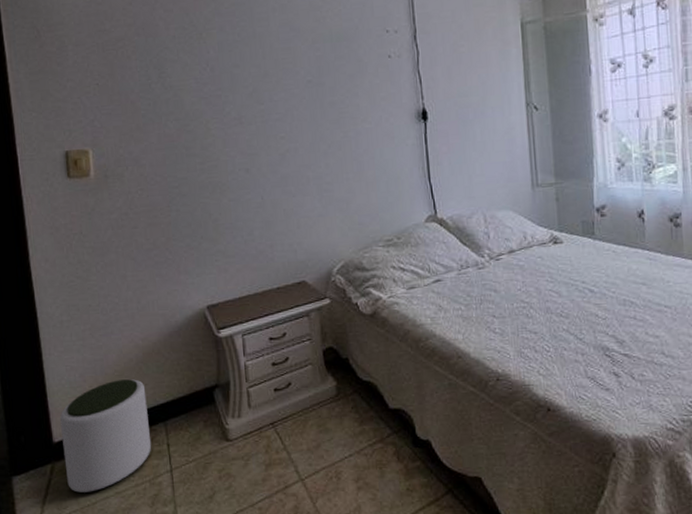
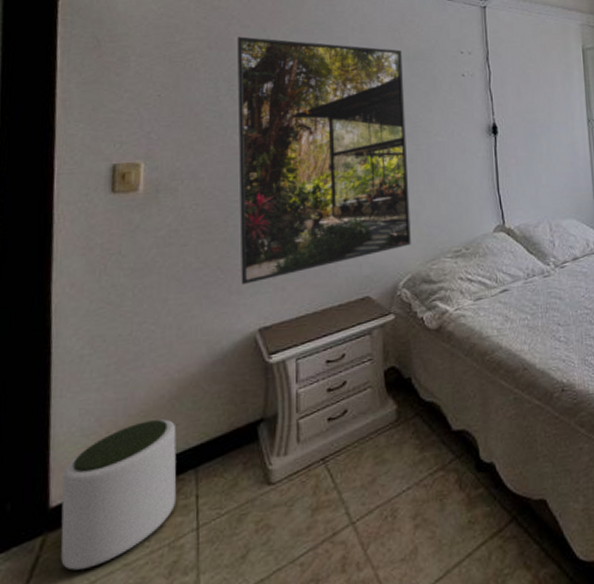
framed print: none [162,21,343,265] -> present [237,36,411,284]

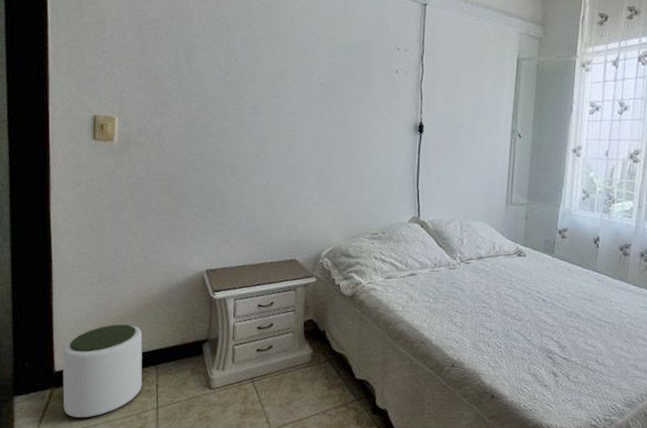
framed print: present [237,36,411,284] -> none [193,11,342,232]

